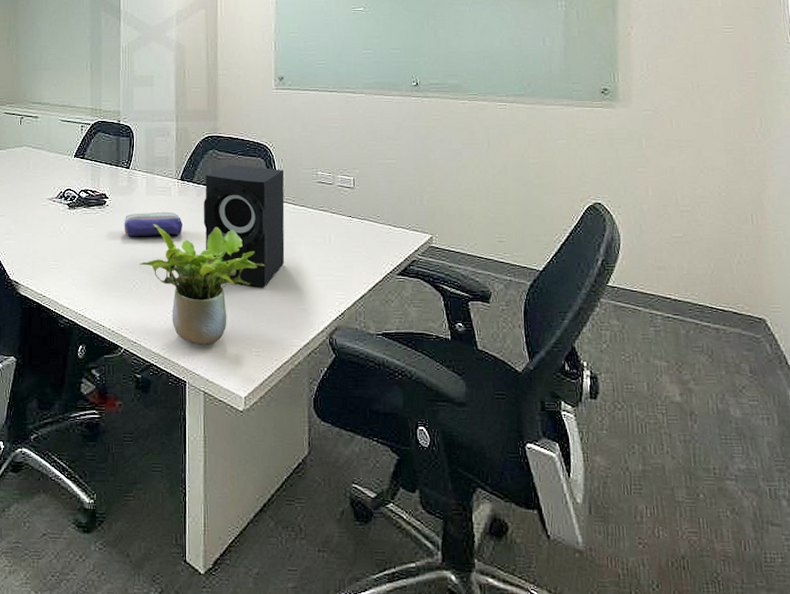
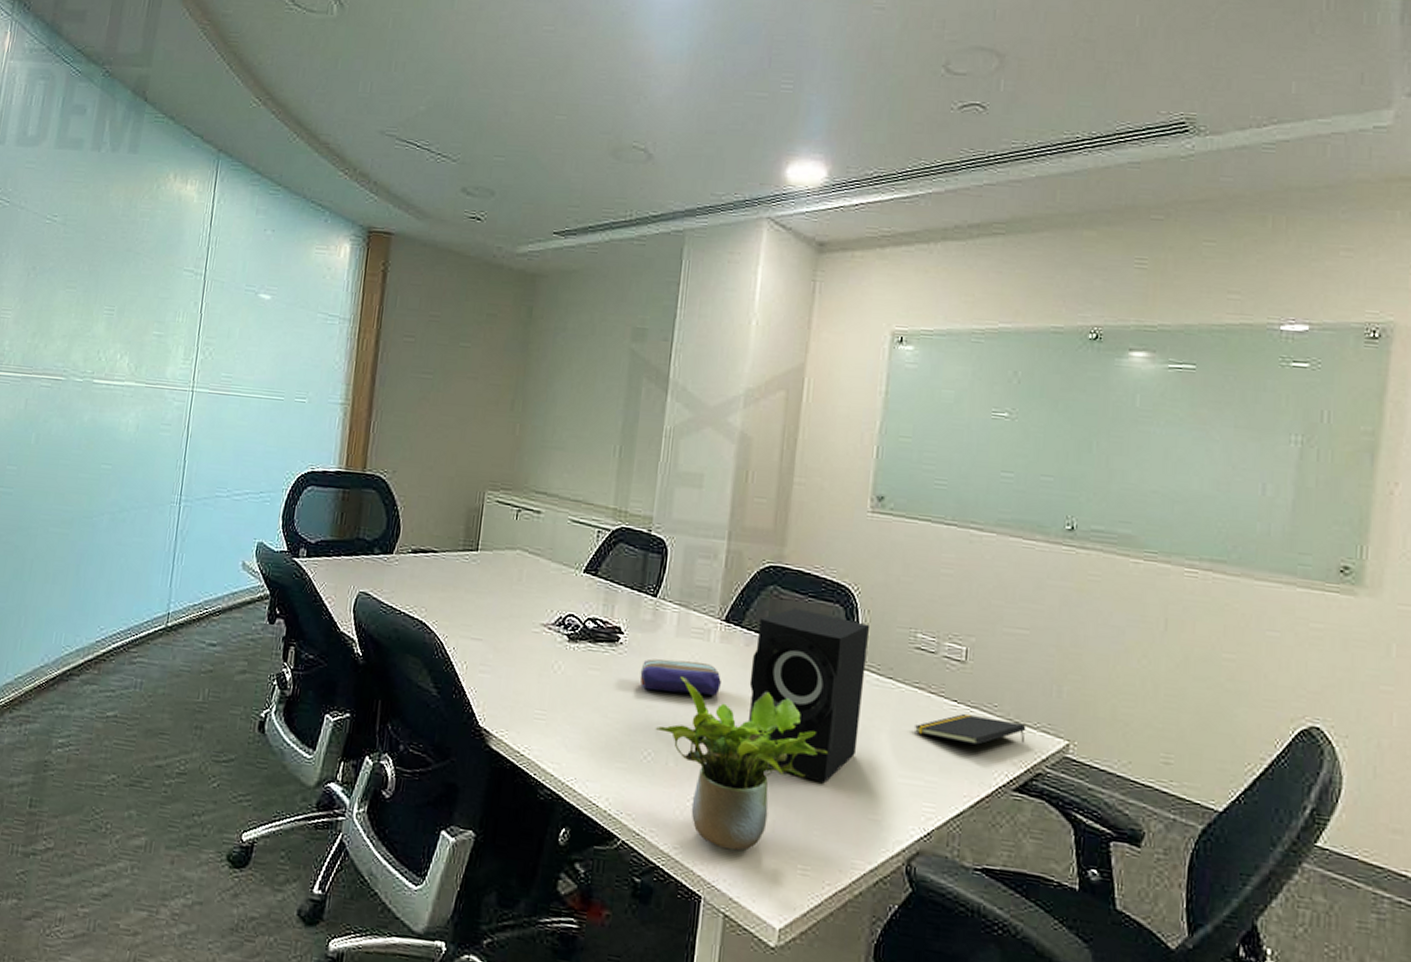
notepad: none [324,224,402,246] -> present [915,713,1027,745]

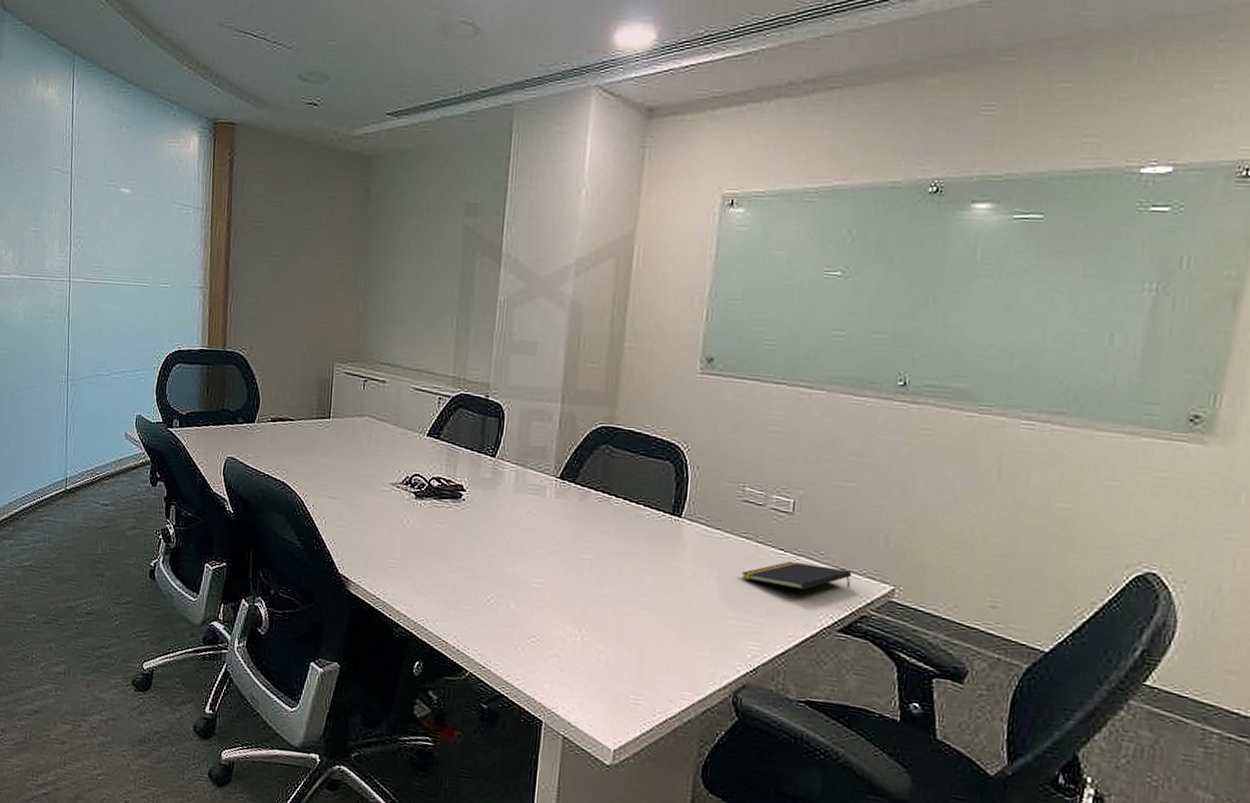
pencil case: present [639,659,721,696] -> none [481,513,557,546]
potted plant: present [655,677,829,851] -> none [497,529,659,682]
speaker: present [749,607,871,782] -> none [583,465,700,623]

